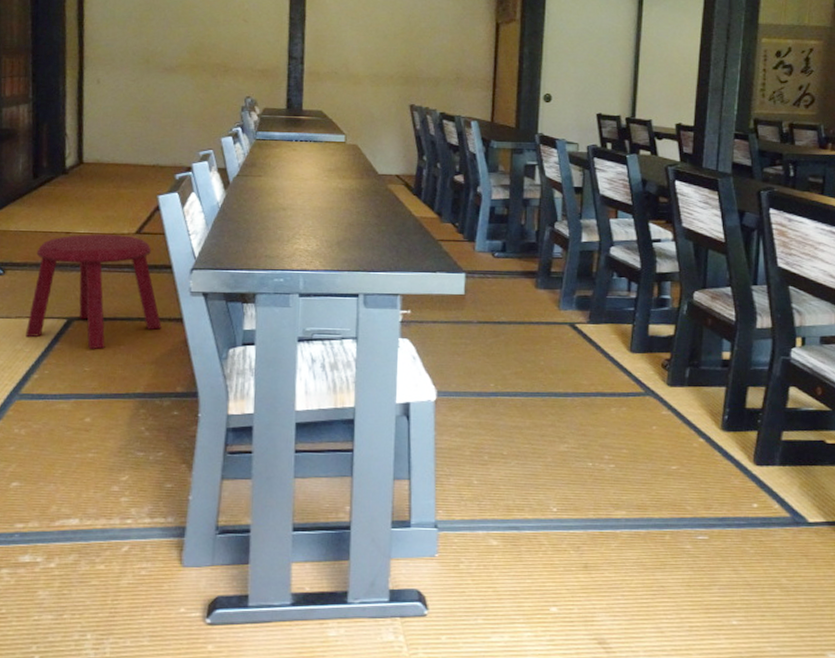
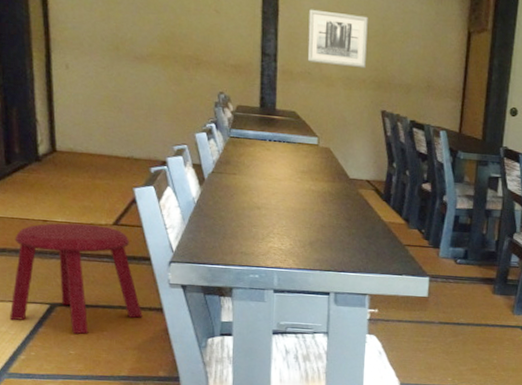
wall art: none [334,12,395,65] -> present [307,9,368,69]

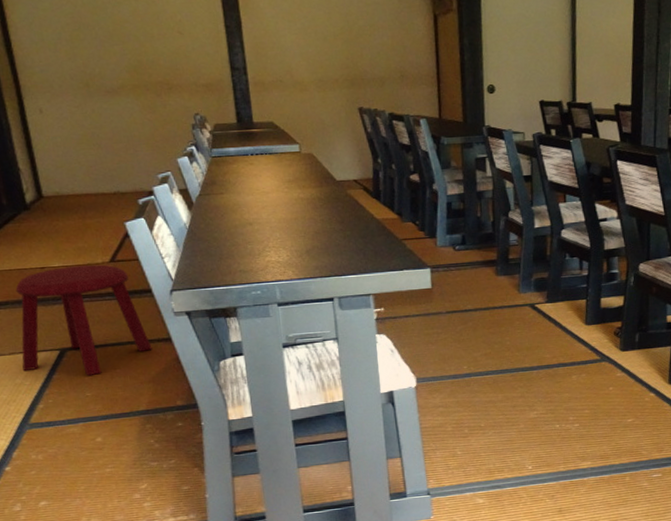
wall art: present [307,9,368,69] -> none [272,15,336,70]

